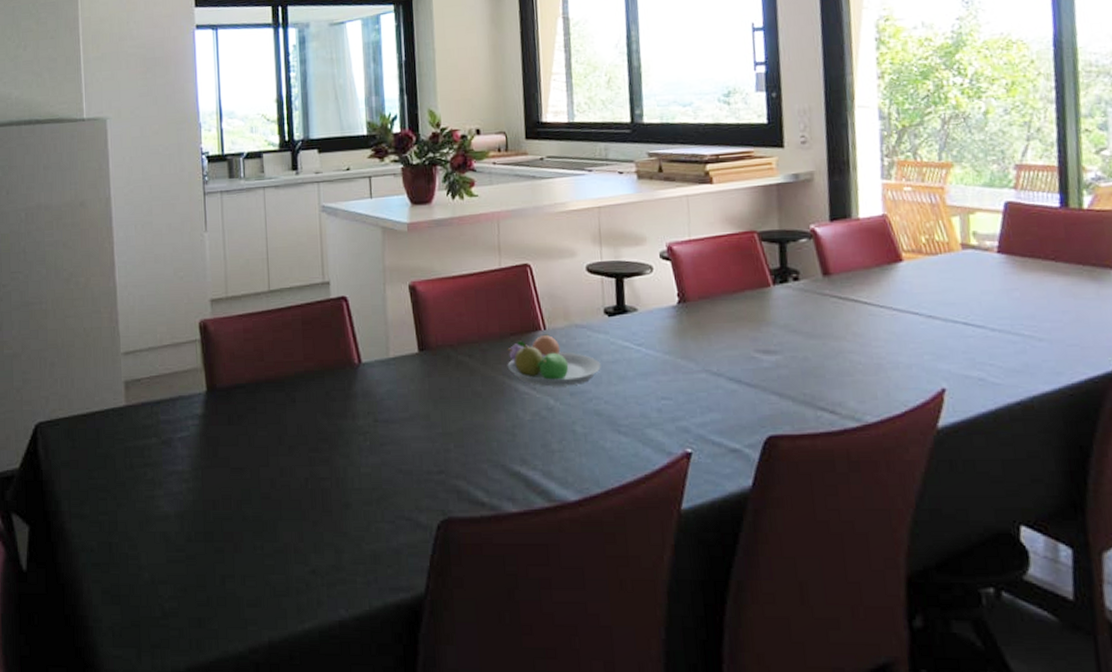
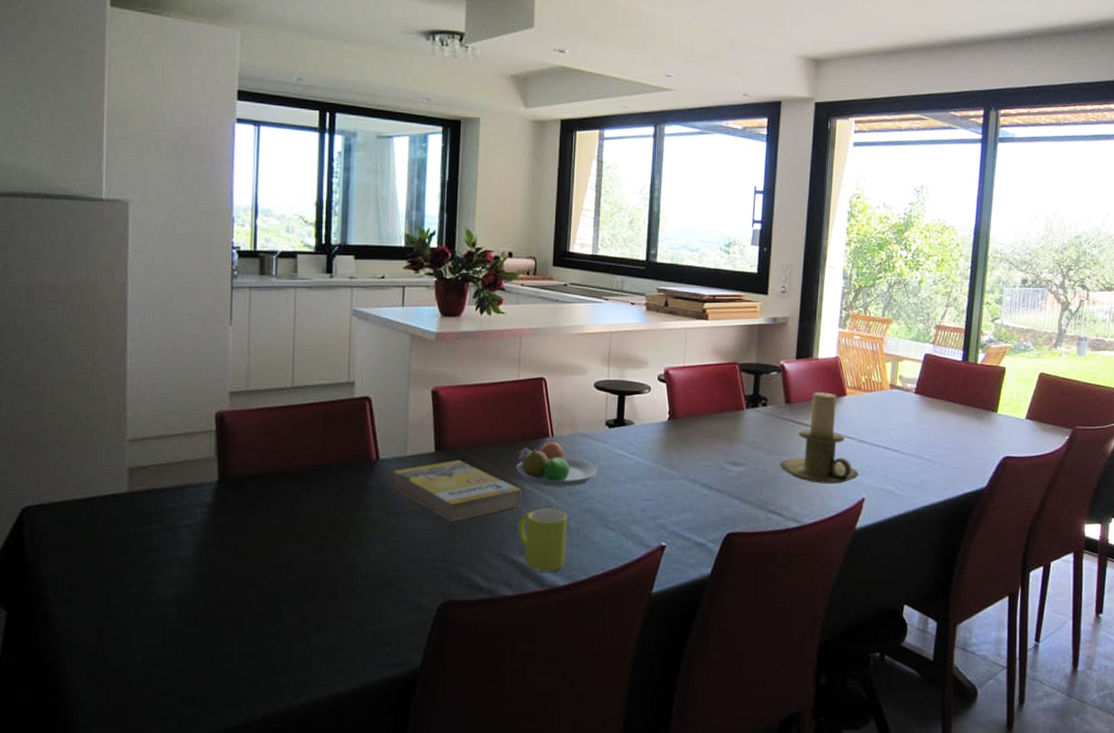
book: none [376,360,517,429] -> present [391,459,521,522]
mug: none [516,412,574,484] -> present [518,509,568,571]
candle holder: none [824,259,934,372] -> present [779,392,859,484]

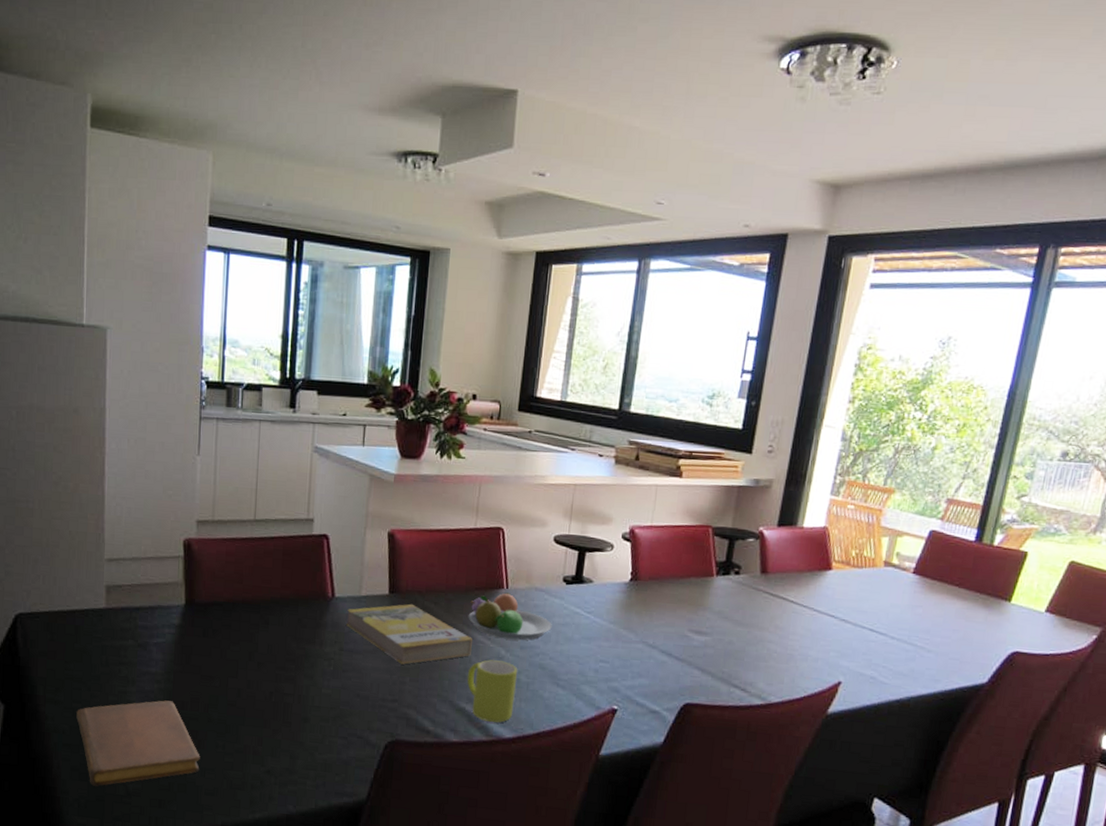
notebook: none [94,586,238,691] -> present [76,700,200,786]
candle holder: present [779,392,859,484] -> none [748,564,838,664]

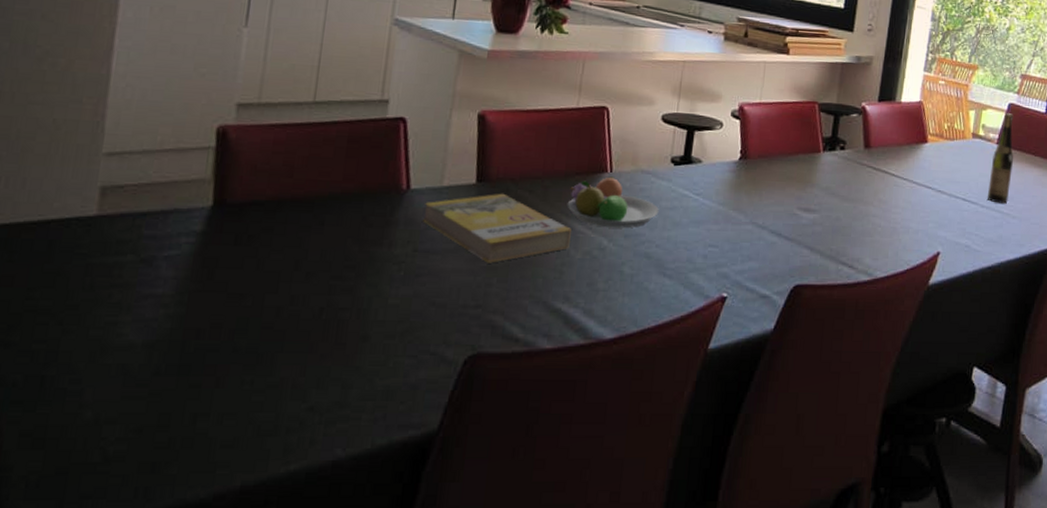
notebook: present [76,700,200,786] -> none [36,329,218,455]
mug: present [467,660,518,723] -> none [563,252,622,322]
wine bottle: none [898,540,935,637] -> present [987,113,1014,204]

